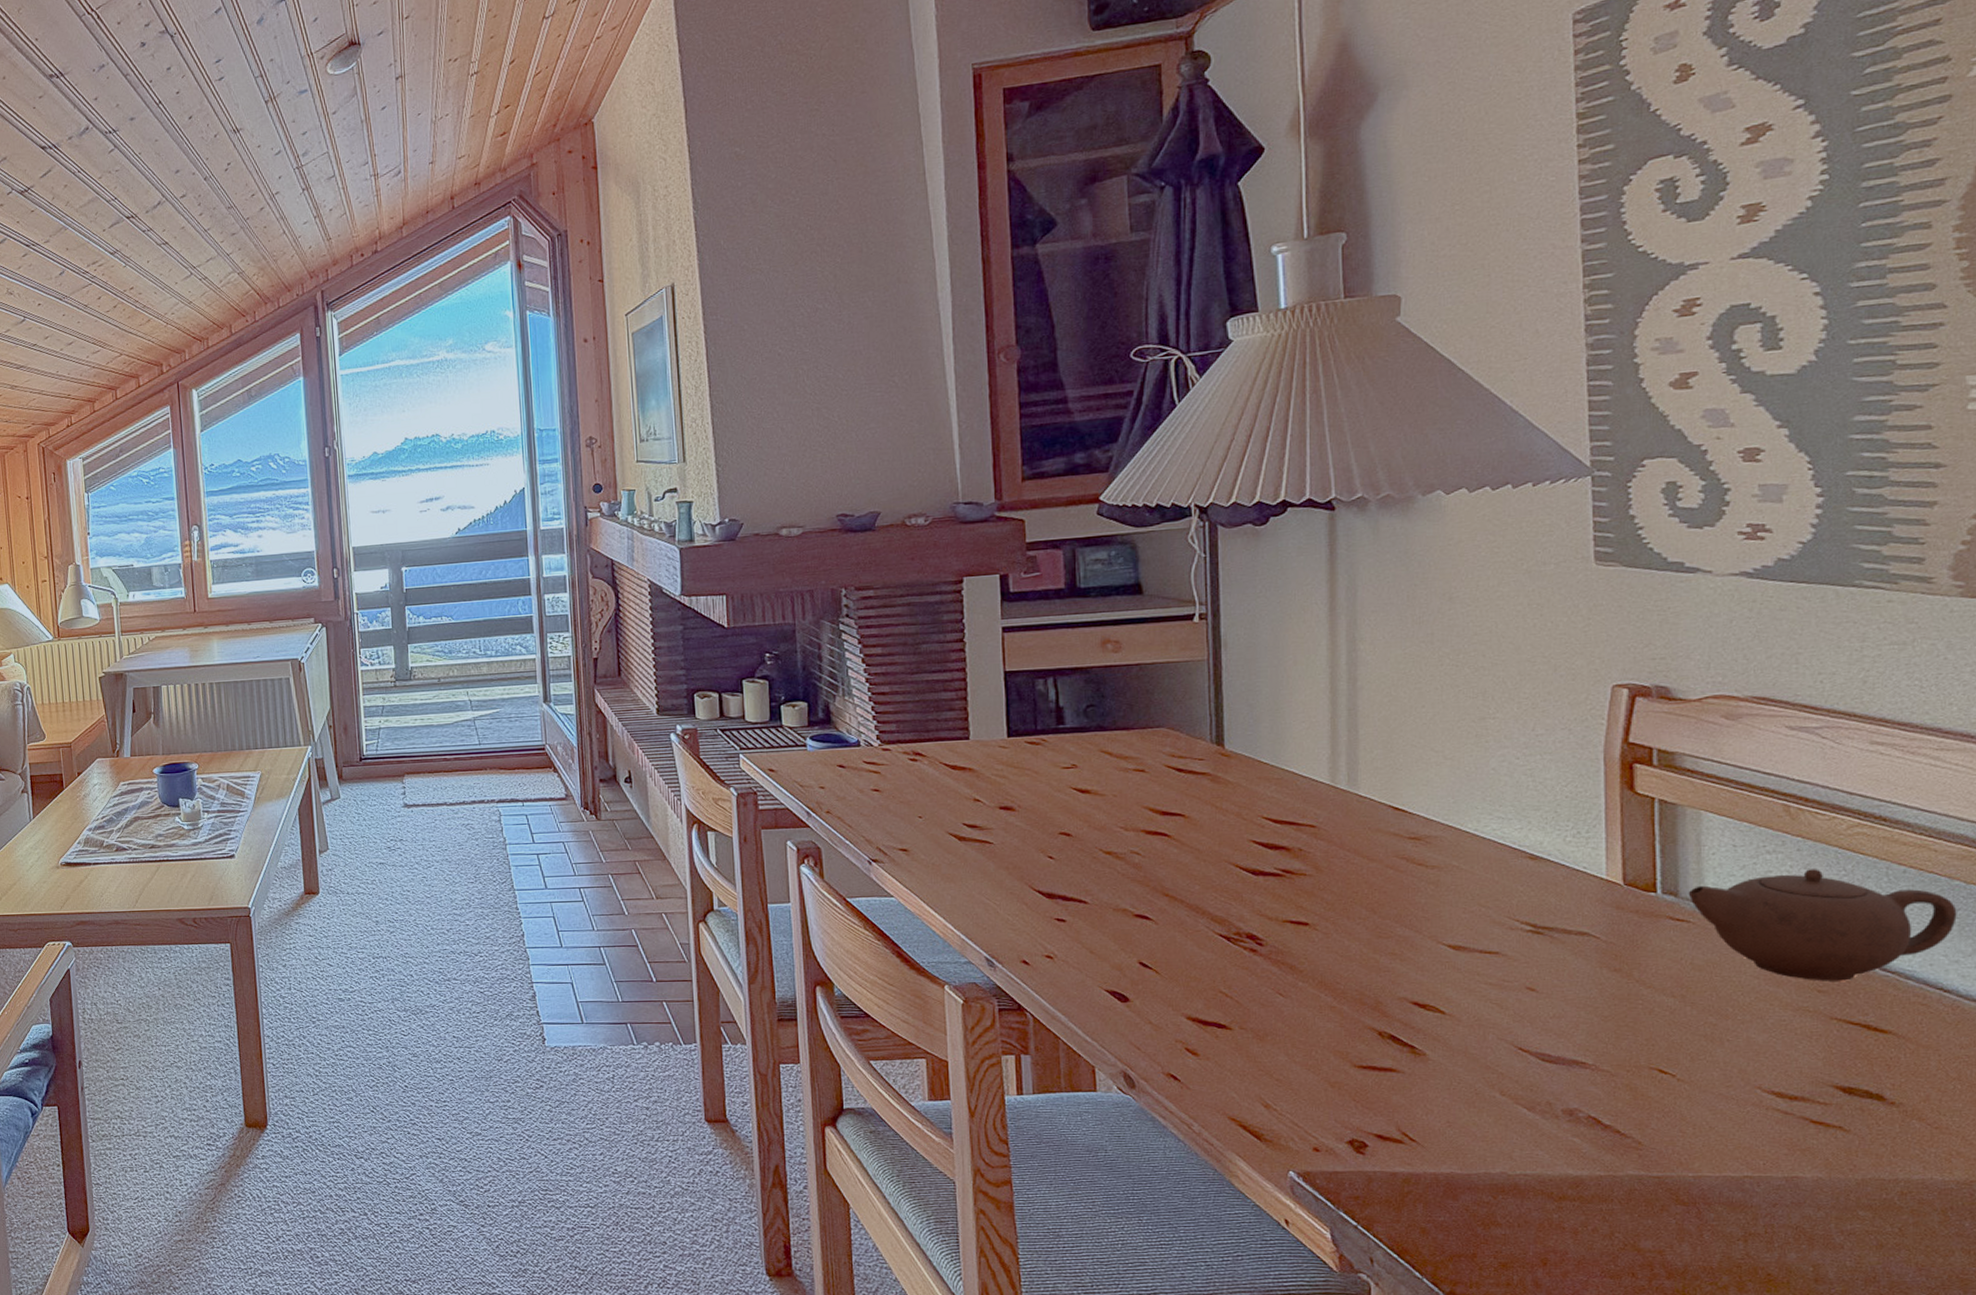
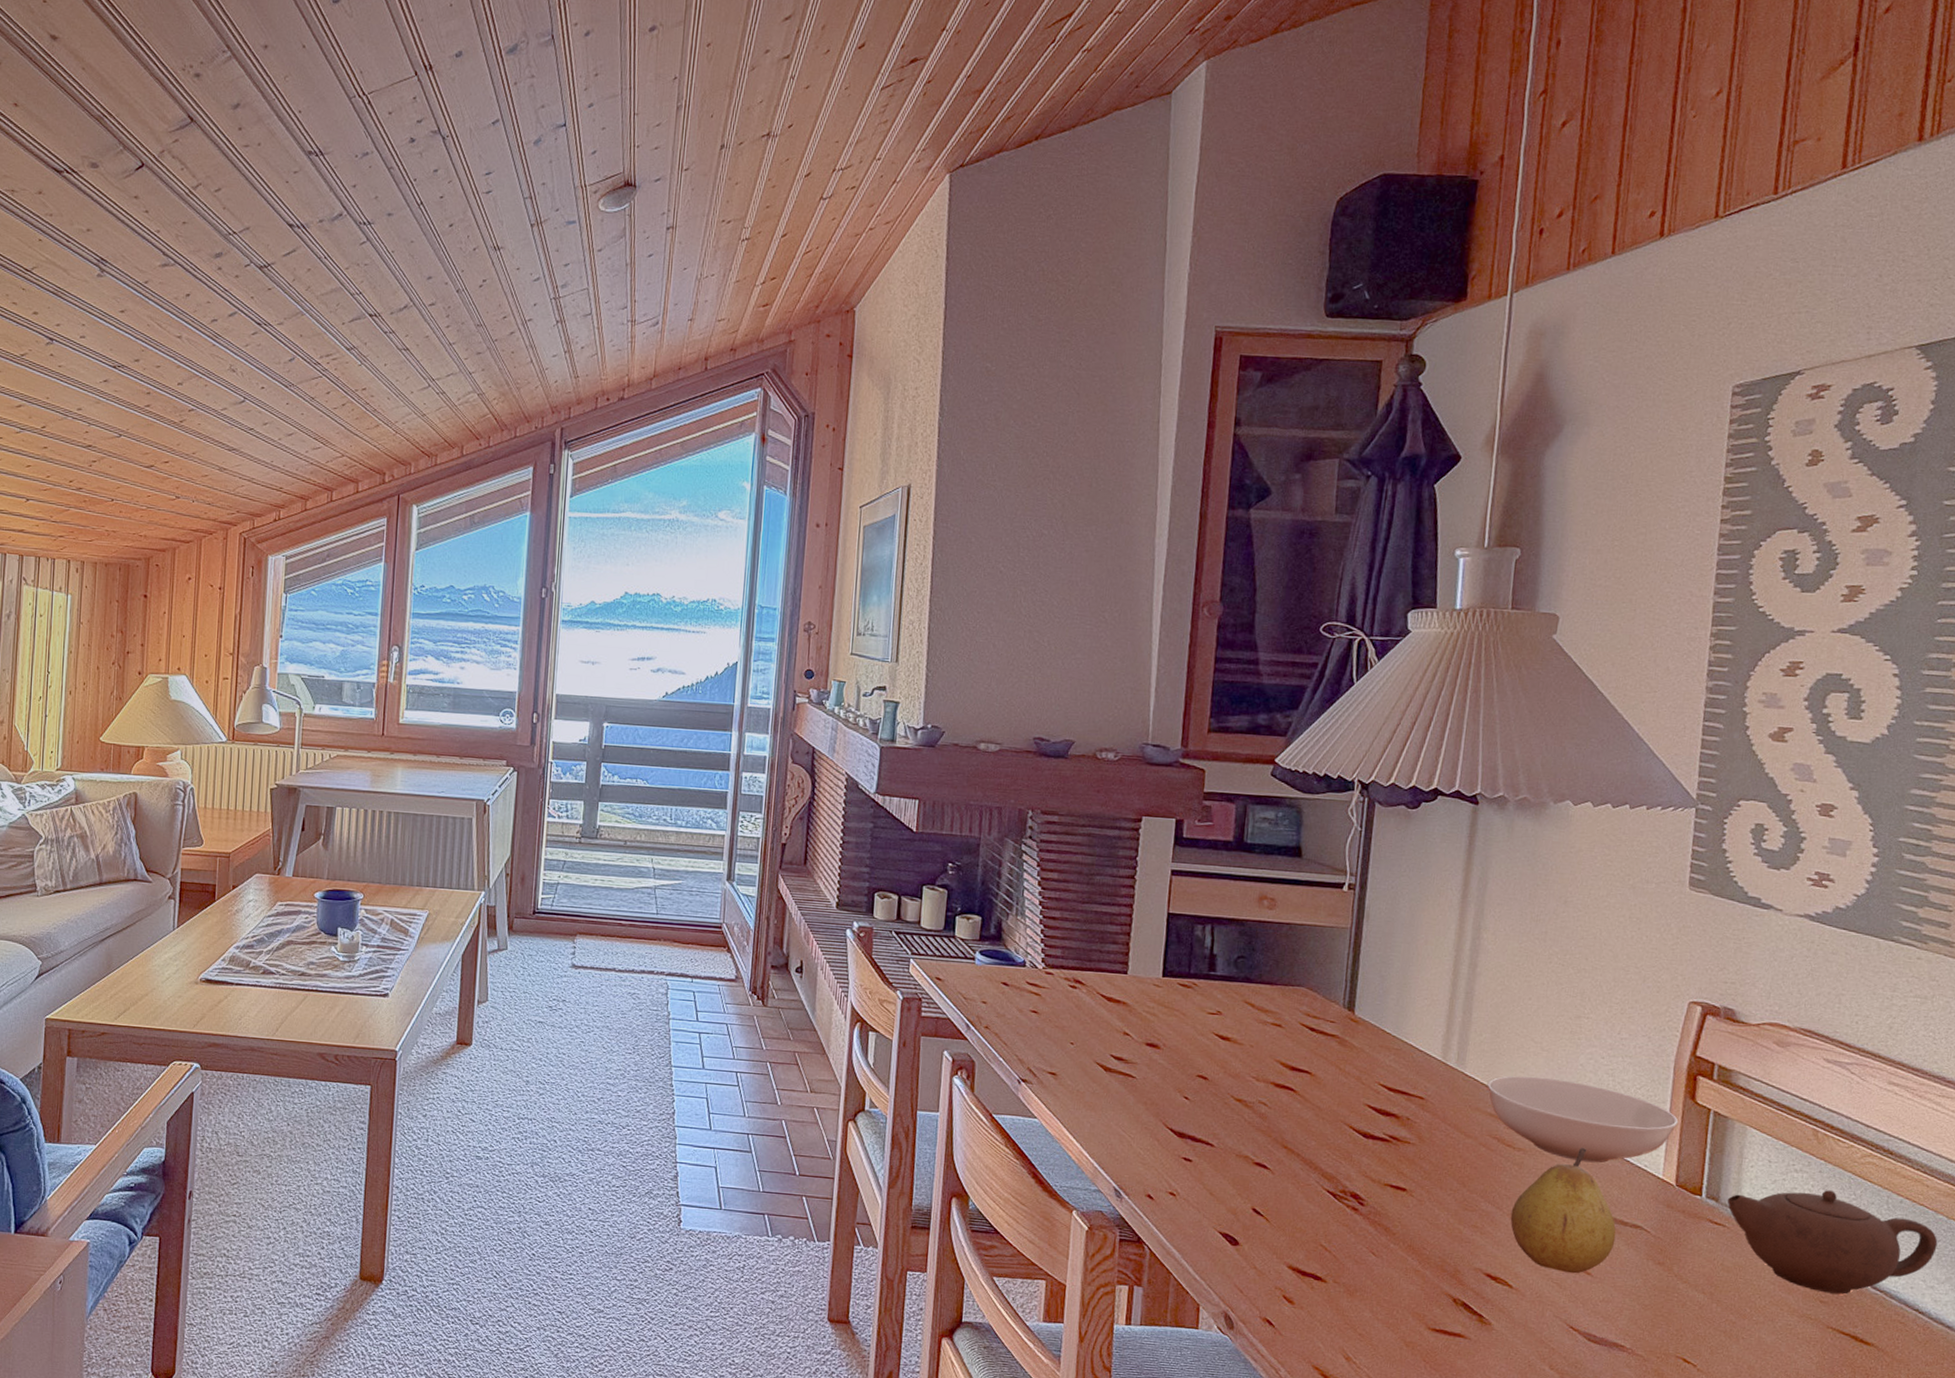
bowl: none [1386,787,1618,872] -> present [1487,1076,1679,1163]
fruit: none [1432,856,1560,992] -> present [1510,1147,1616,1274]

